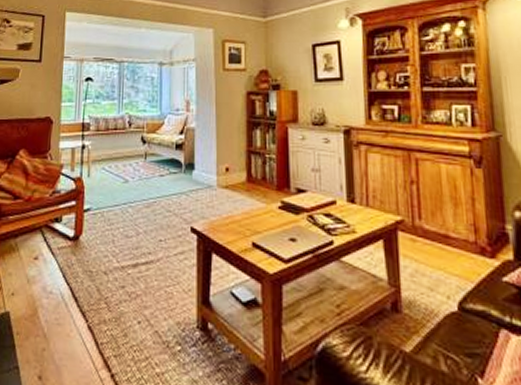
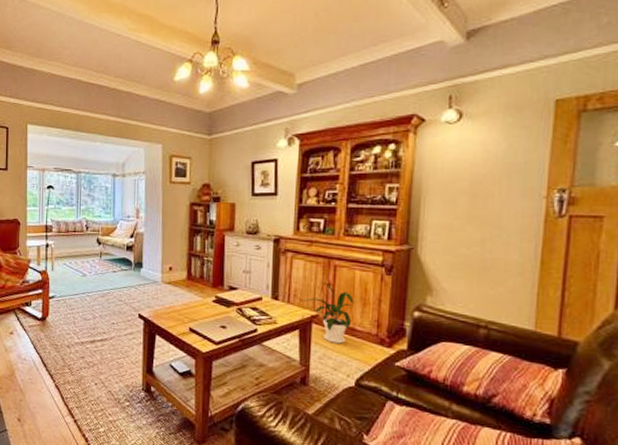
house plant: none [383,177,444,256] -> present [302,280,354,344]

